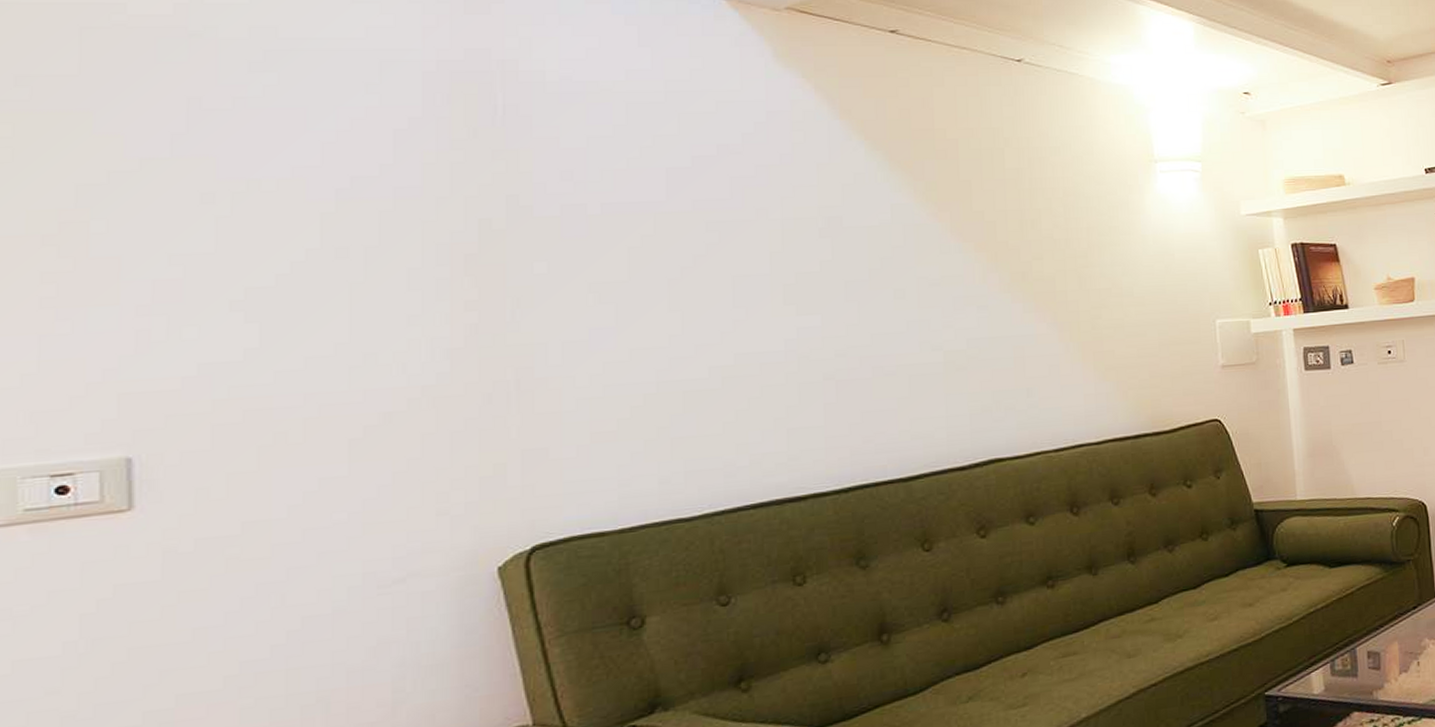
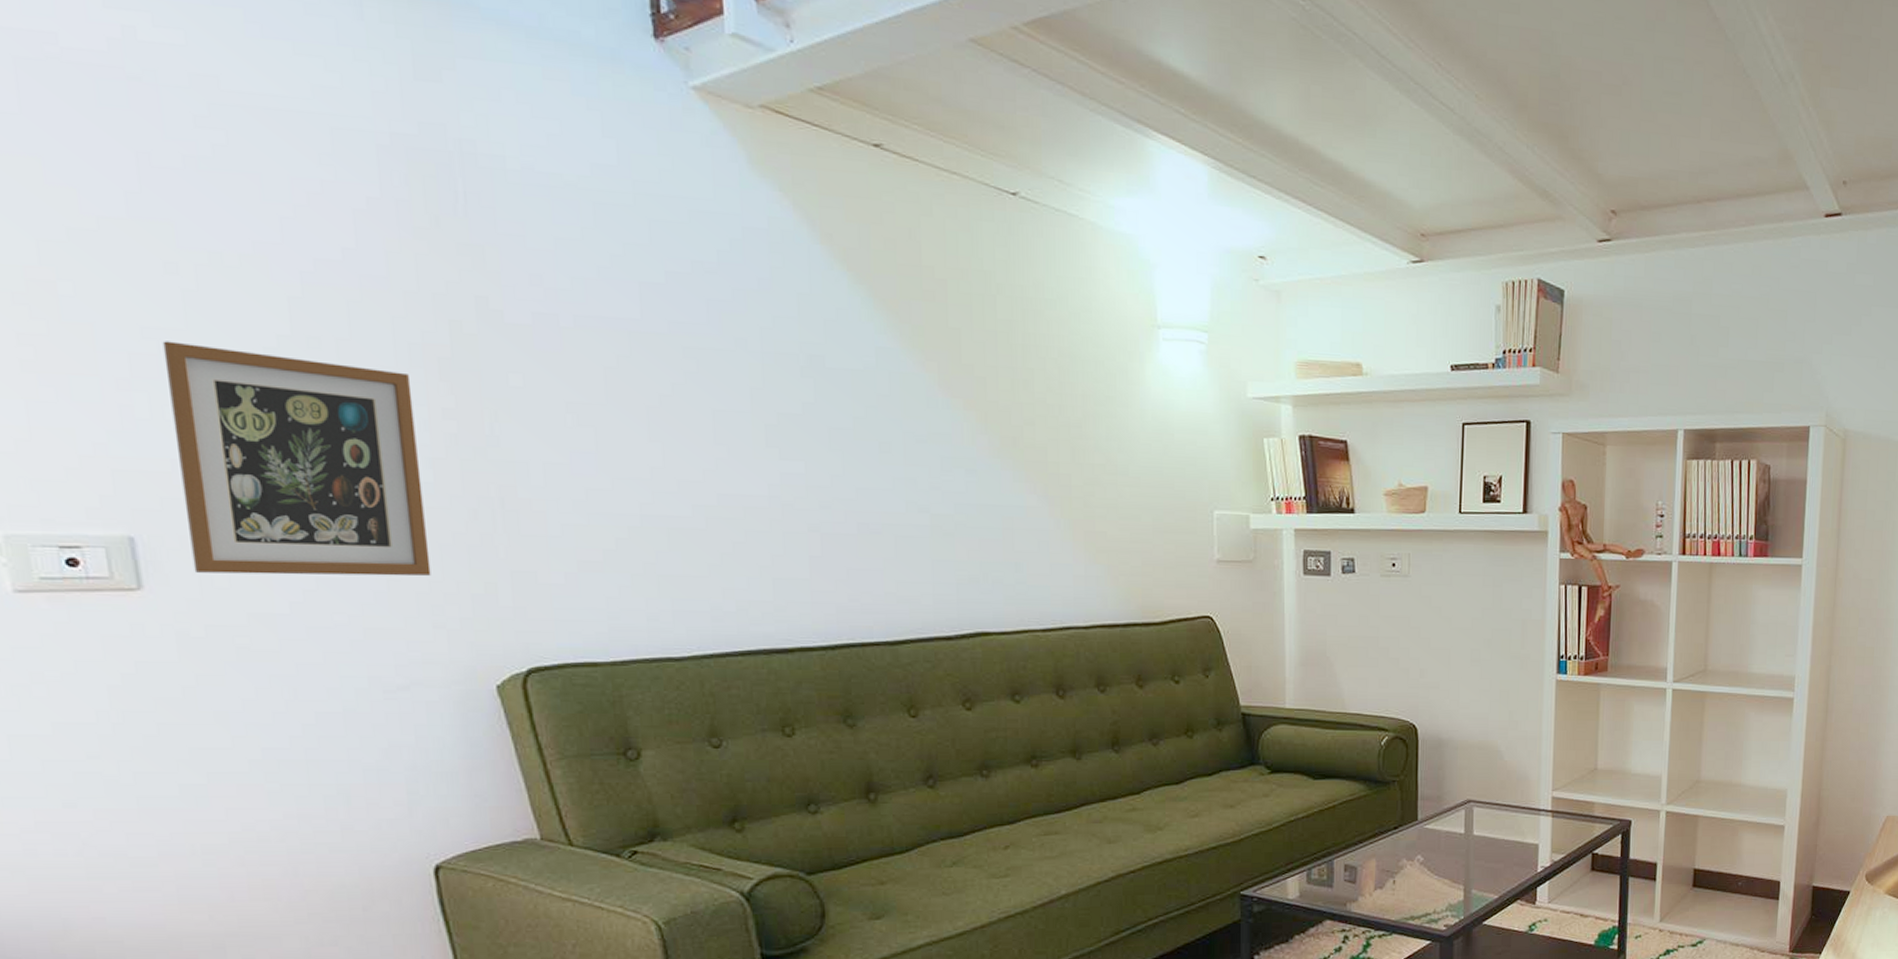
picture frame: none [189,265,439,487] -> present [162,341,431,577]

